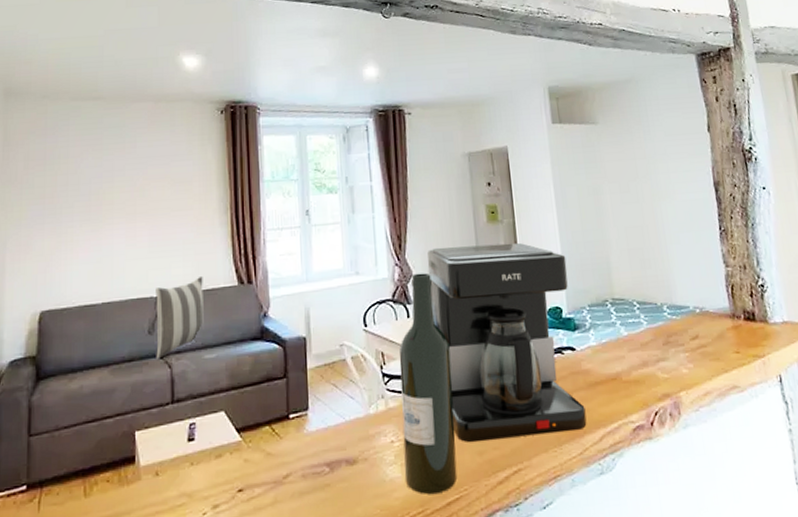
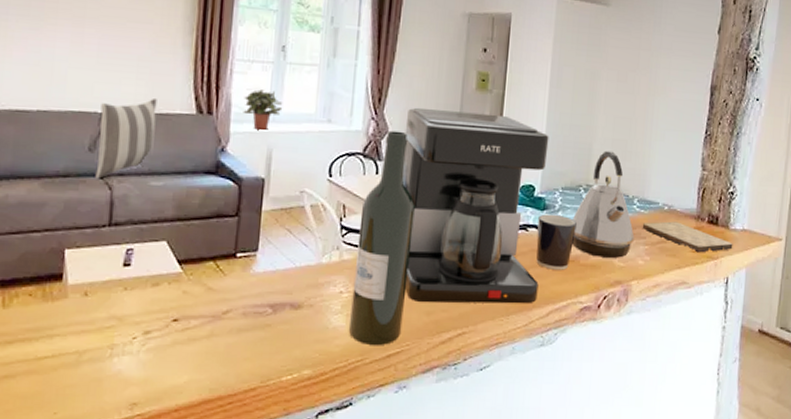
potted plant: none [278,253,314,291] -> present [243,89,283,130]
mug: none [571,332,612,391] -> present [536,214,578,270]
kettle: none [605,261,673,372] -> present [572,150,635,259]
cutting board: none [677,323,778,353] -> present [642,221,733,253]

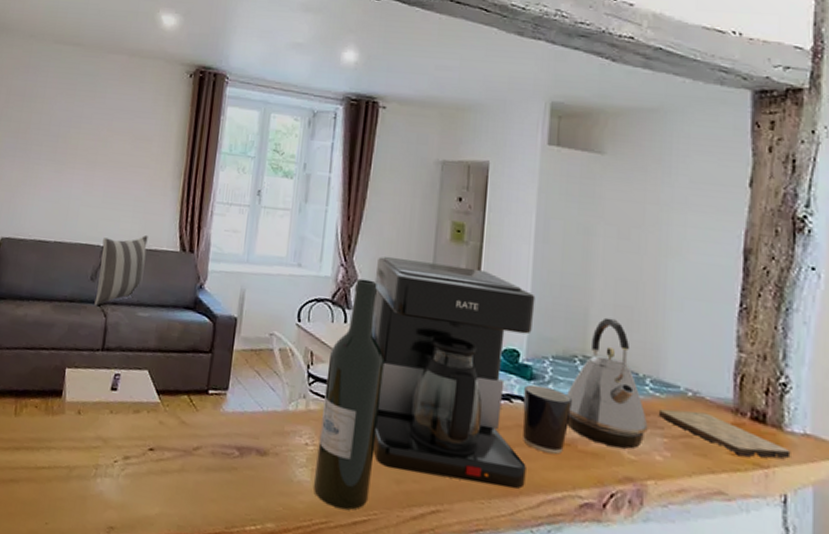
potted plant: present [243,89,283,130] -> none [220,231,256,270]

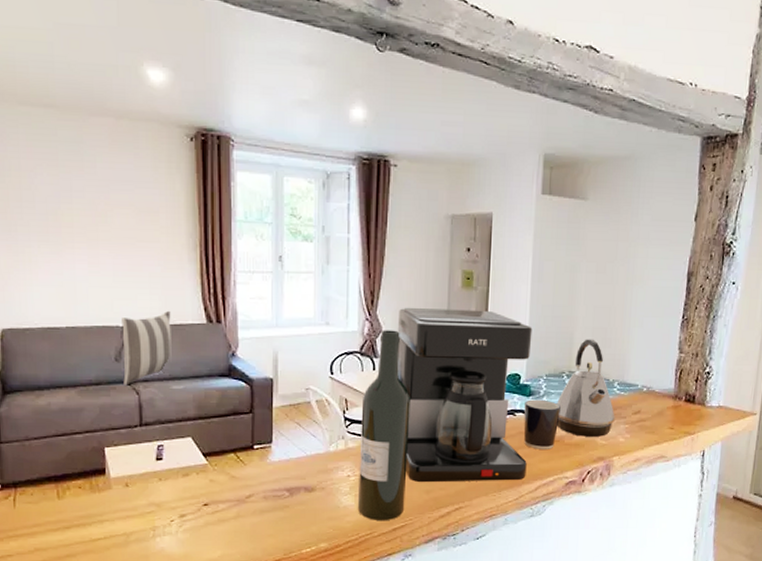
cutting board: present [658,409,791,459] -> none [622,401,709,429]

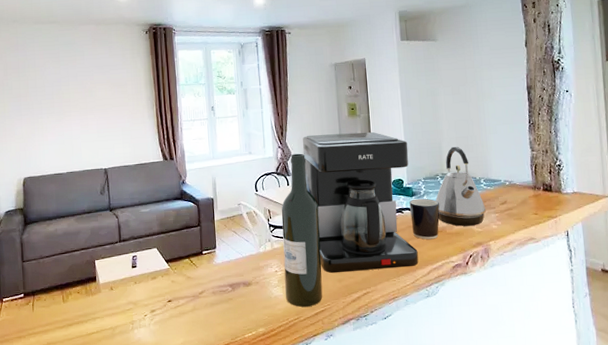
pillow: present [121,310,172,385] -> none [104,154,140,212]

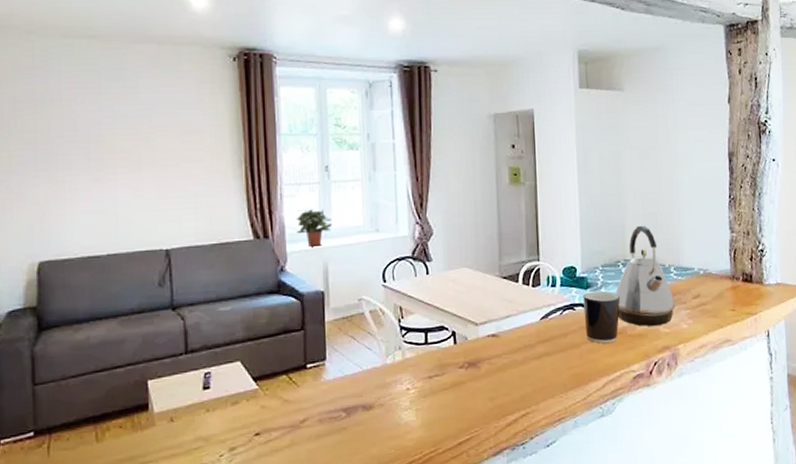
potted plant: none [192,138,218,166] -> present [296,209,333,247]
wine bottle: present [281,153,323,308] -> none [417,231,469,436]
coffee maker: present [302,132,419,274] -> none [448,204,592,390]

